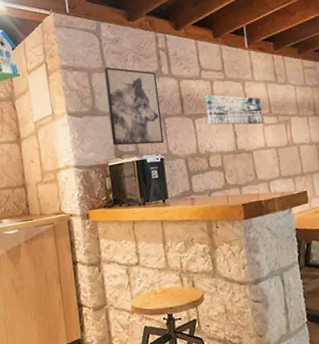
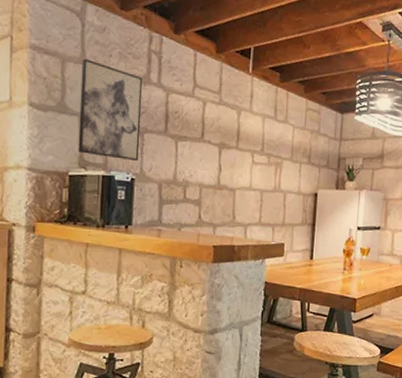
wall art: present [205,94,263,125] -> none [192,116,254,161]

